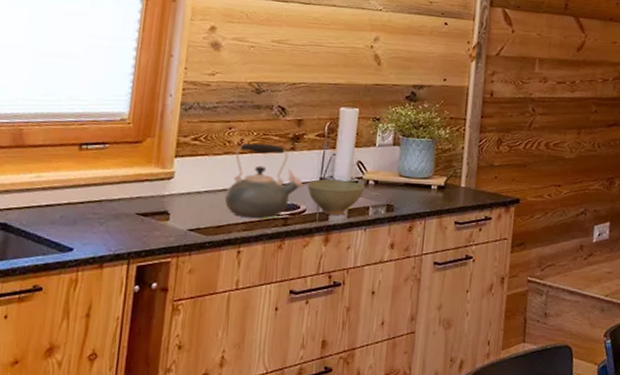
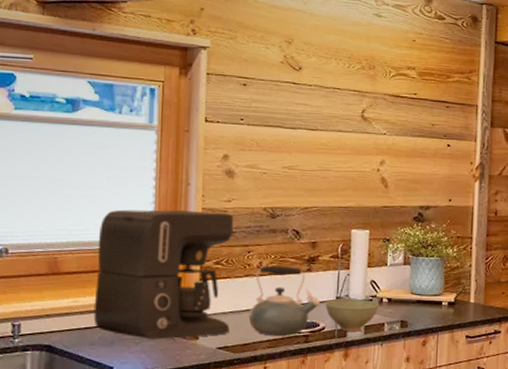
coffee maker: none [56,80,217,220] -> present [93,209,234,340]

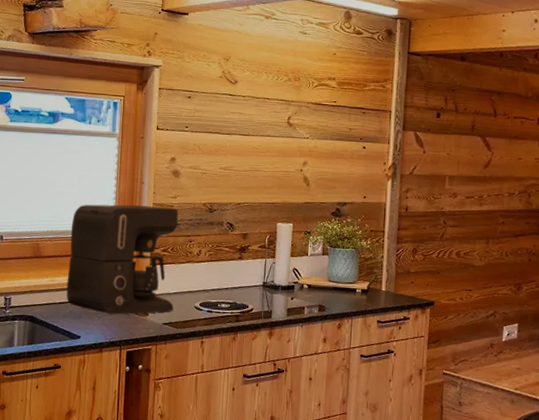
kettle: present [248,265,320,336] -> none [189,253,249,315]
bowl: present [324,299,380,332] -> none [252,284,301,314]

